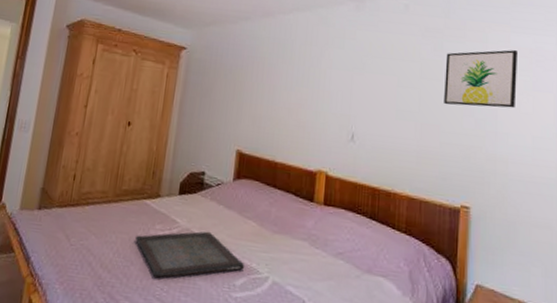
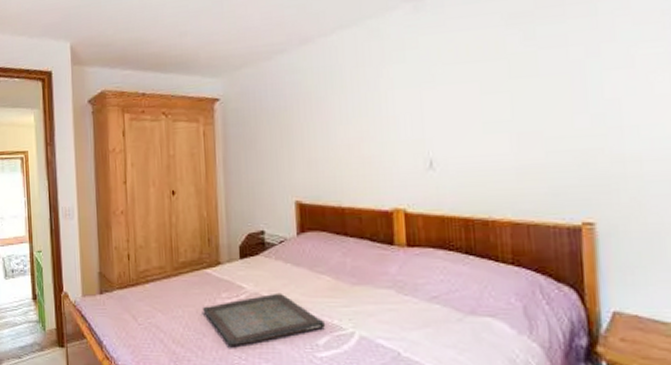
wall art: present [444,49,517,109] -> none [541,15,647,105]

